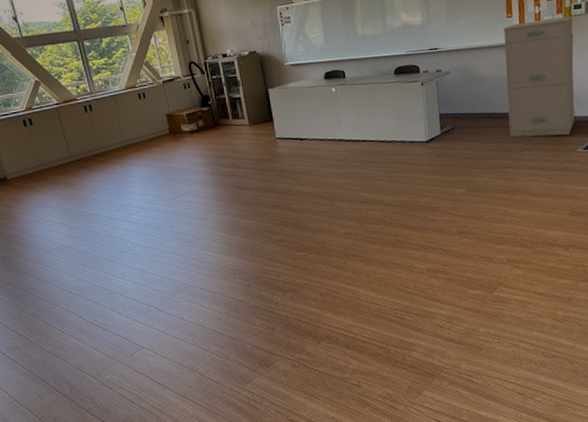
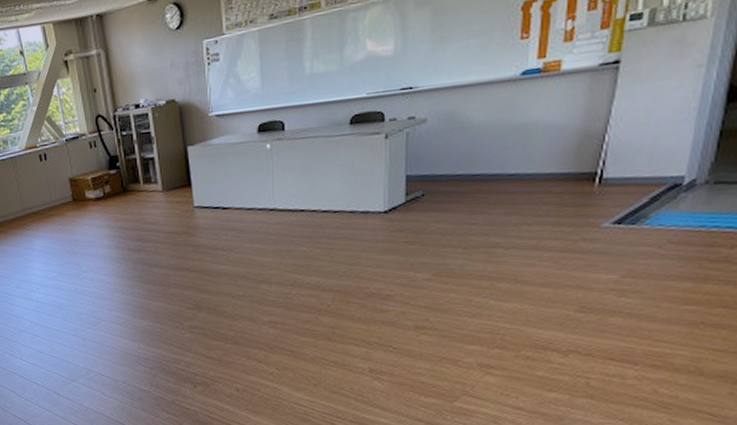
filing cabinet: present [504,16,575,138] -> none [503,32,625,207]

